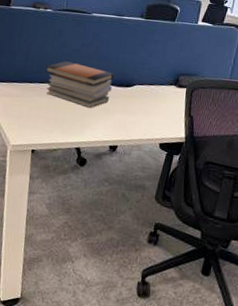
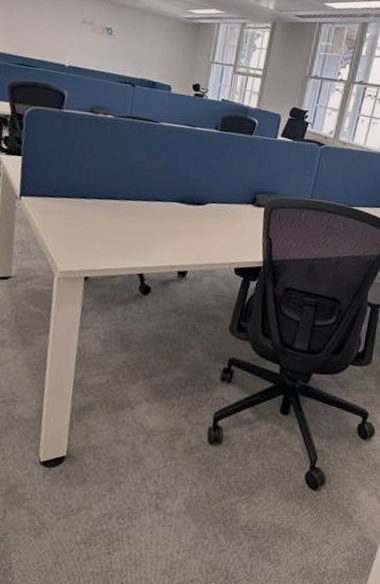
book stack: present [45,61,114,108] -> none [103,174,185,229]

